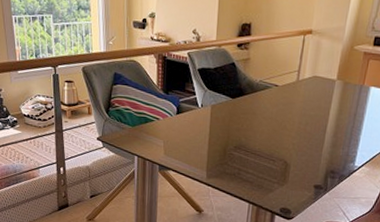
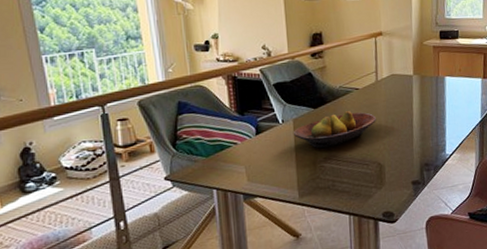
fruit bowl: none [210,106,291,137] -> present [294,111,377,148]

